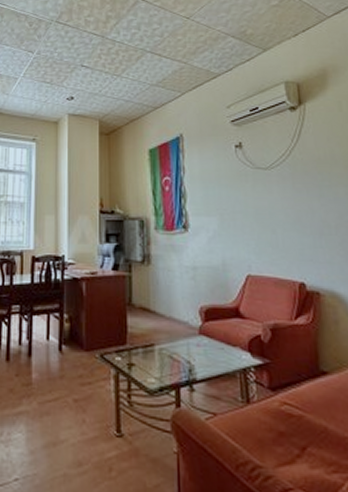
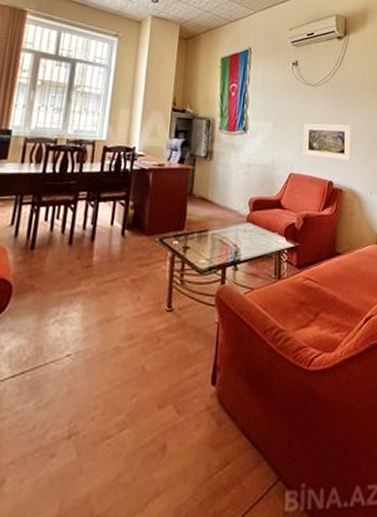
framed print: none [257,211,328,257] -> present [303,123,352,161]

